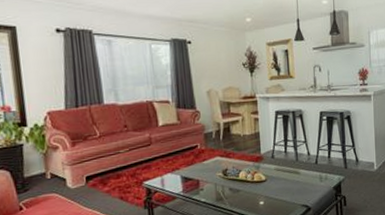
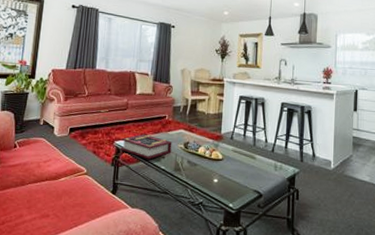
book: none [150,168,210,195] -> present [120,134,172,160]

